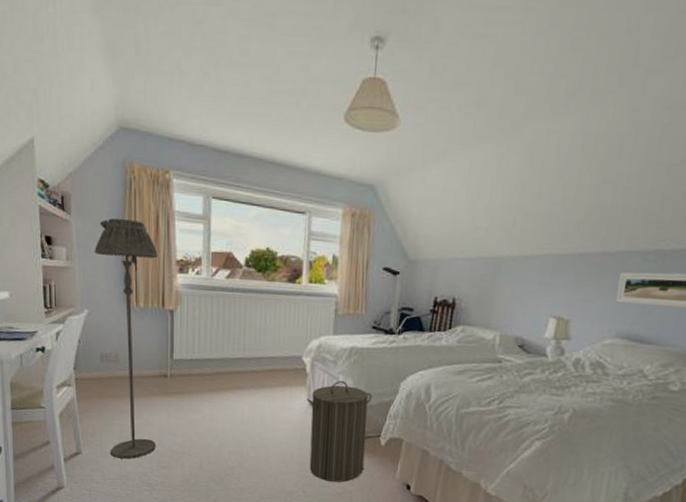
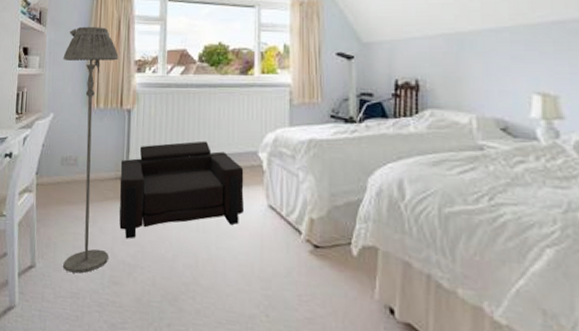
armchair: none [164,344,288,430] -> present [119,141,244,239]
laundry hamper: present [306,381,372,482] -> none [265,178,337,304]

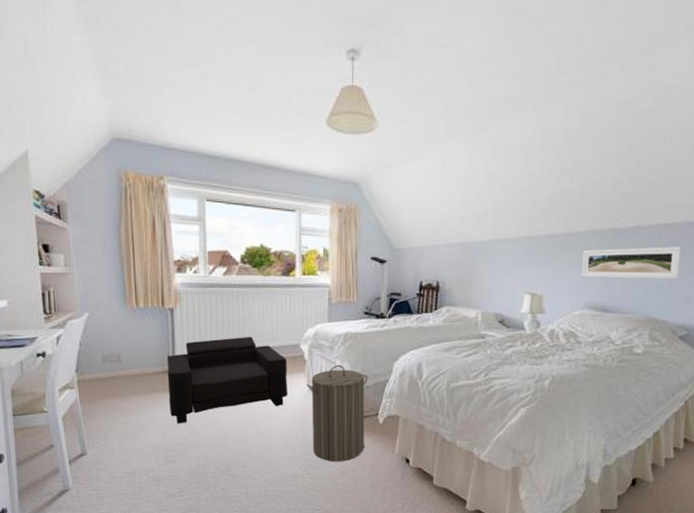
floor lamp: present [63,26,118,273] -> none [92,223,161,456]
laundry hamper: none [265,178,337,304] -> present [306,365,368,462]

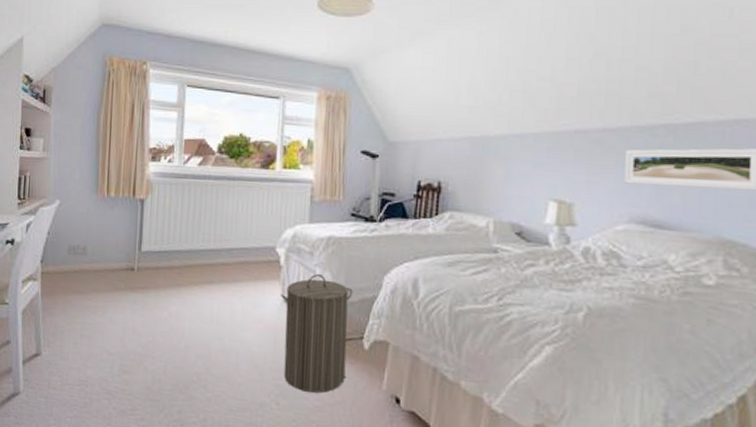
armchair: present [166,336,287,424] -> none [130,234,261,330]

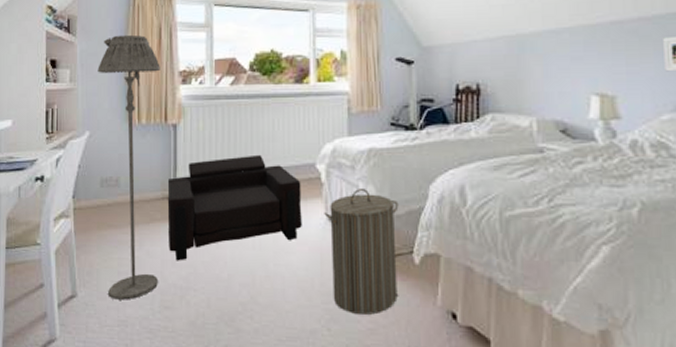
floor lamp: none [70,108,131,362] -> present [97,34,160,300]
armchair: none [130,234,261,330] -> present [167,154,302,261]

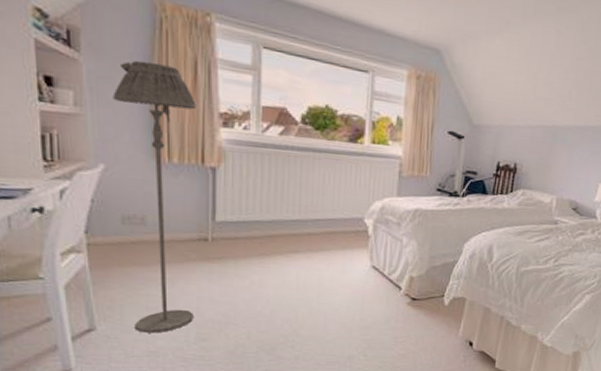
armchair: present [167,154,302,261] -> none [204,205,349,299]
laundry hamper: present [324,189,399,315] -> none [368,243,436,344]

